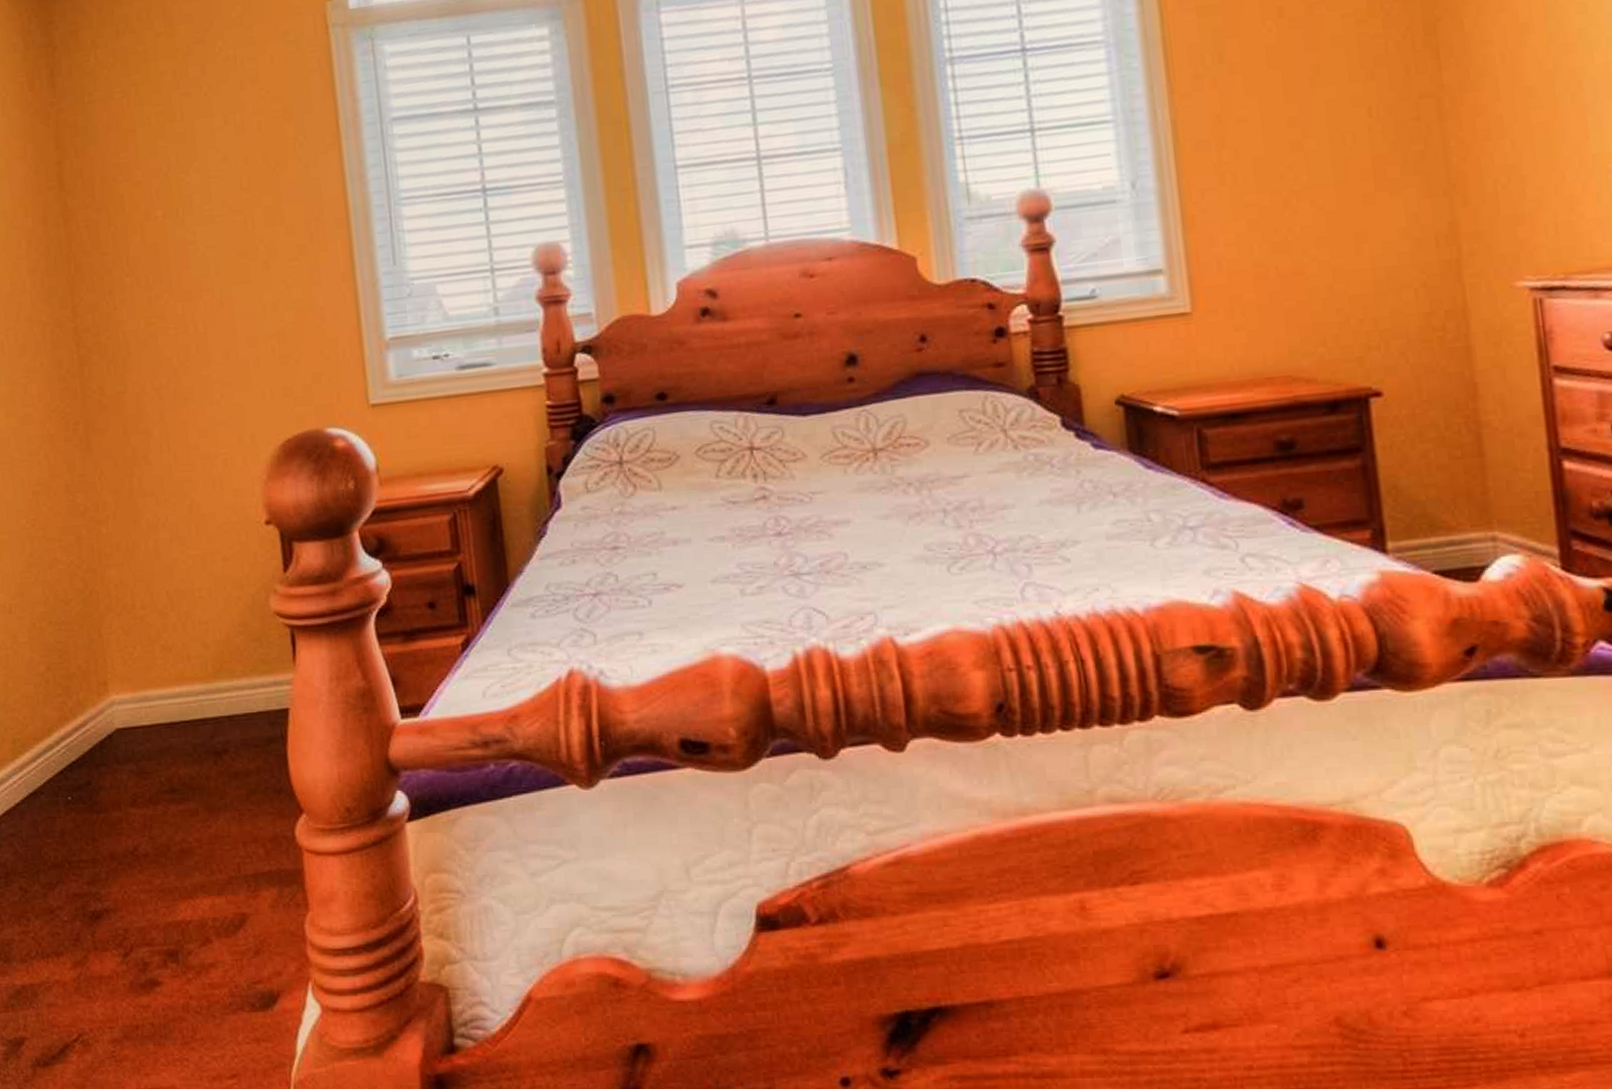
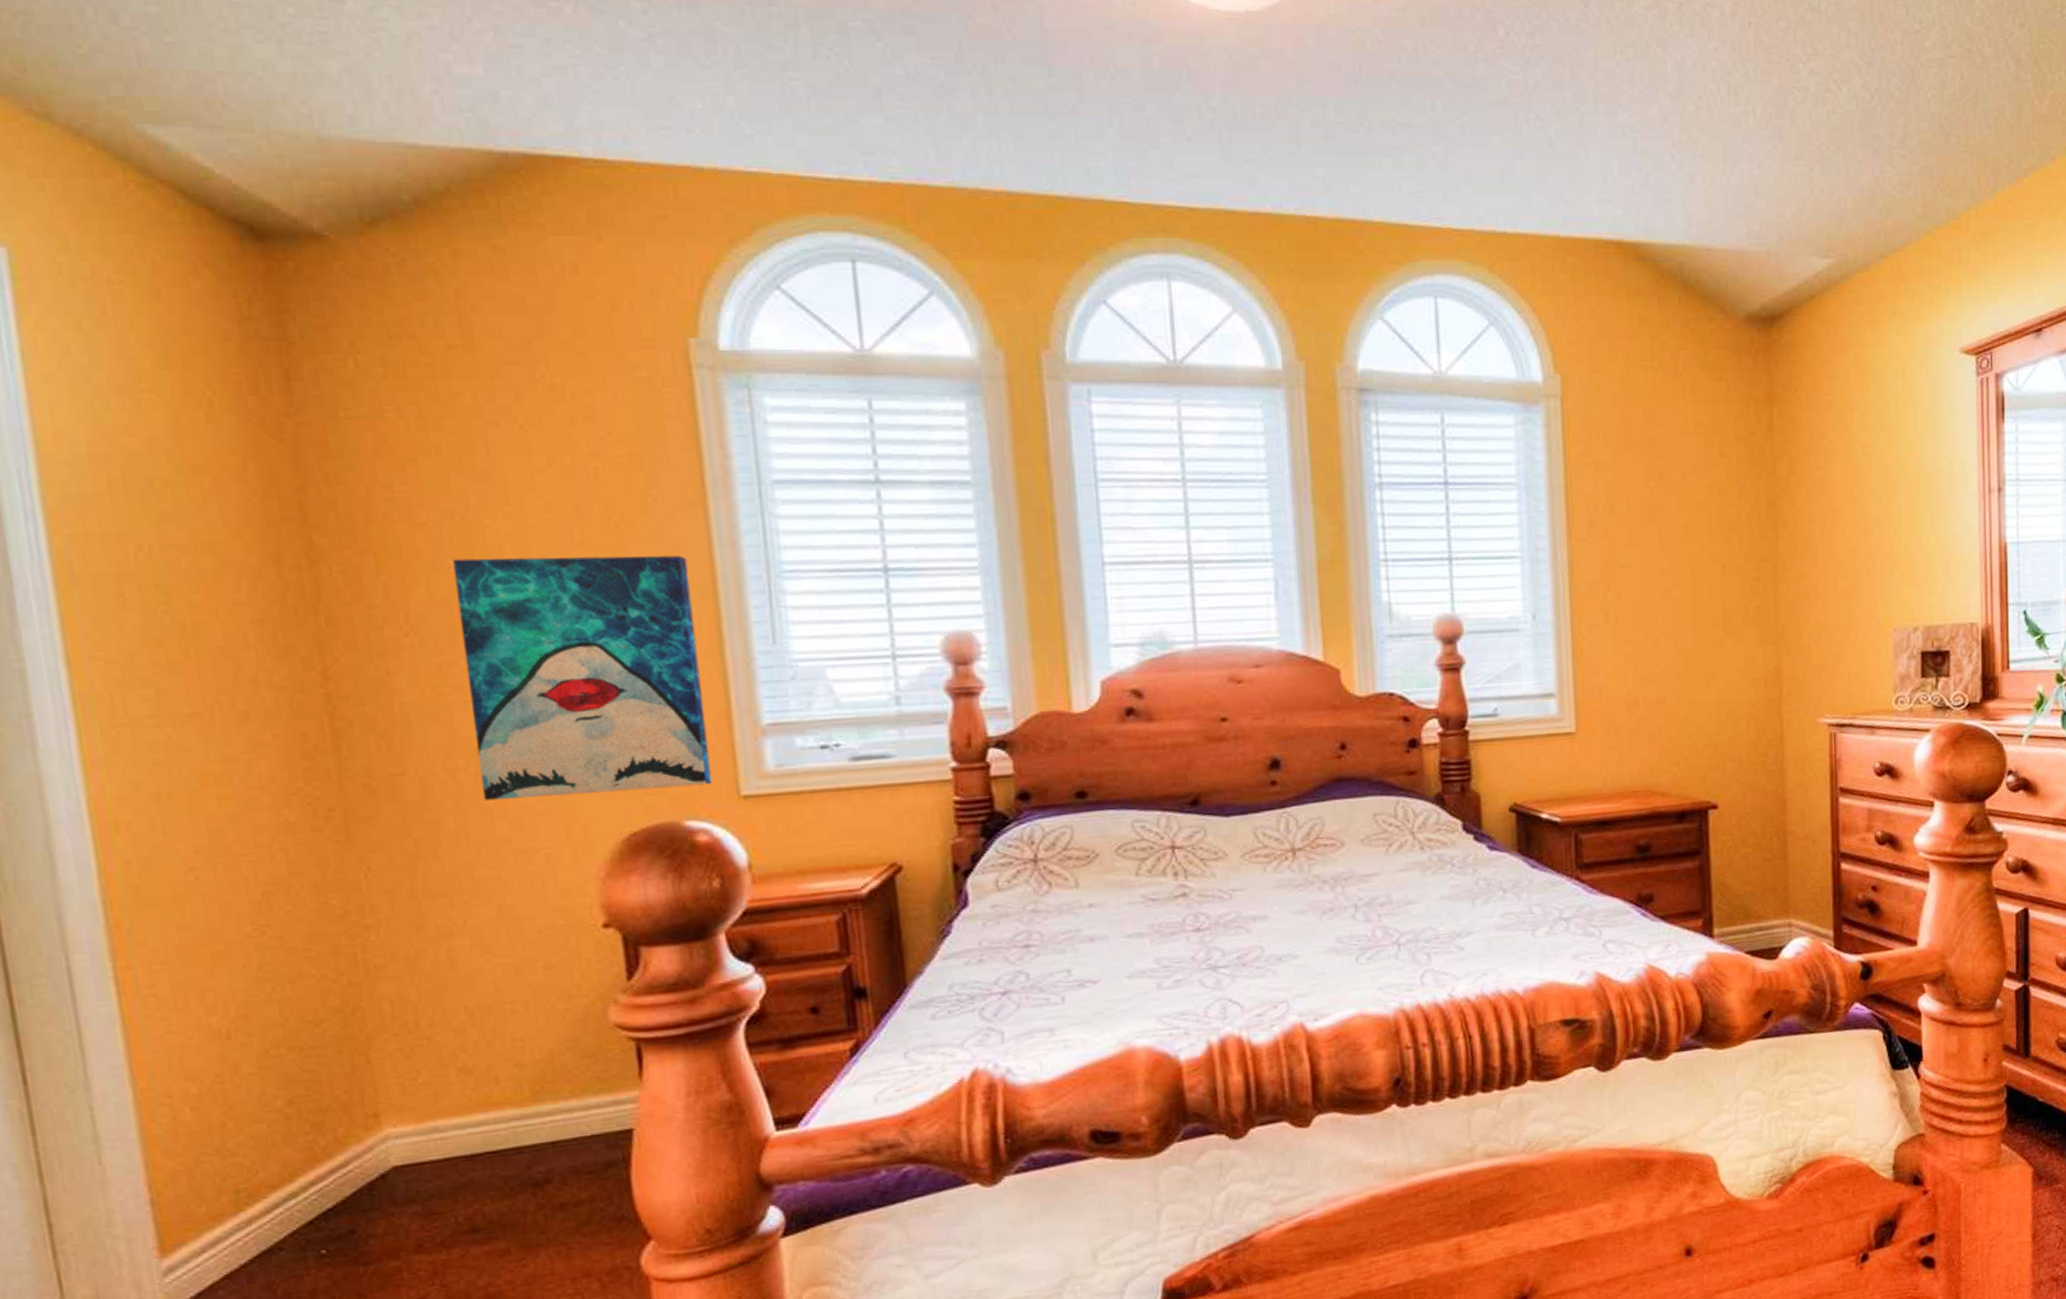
wall art: none [158,192,347,413] -> present [452,555,712,801]

